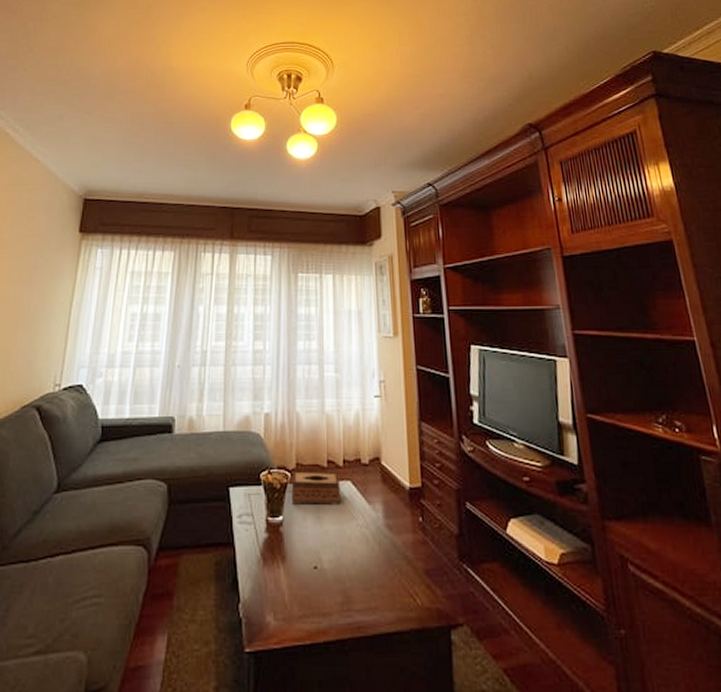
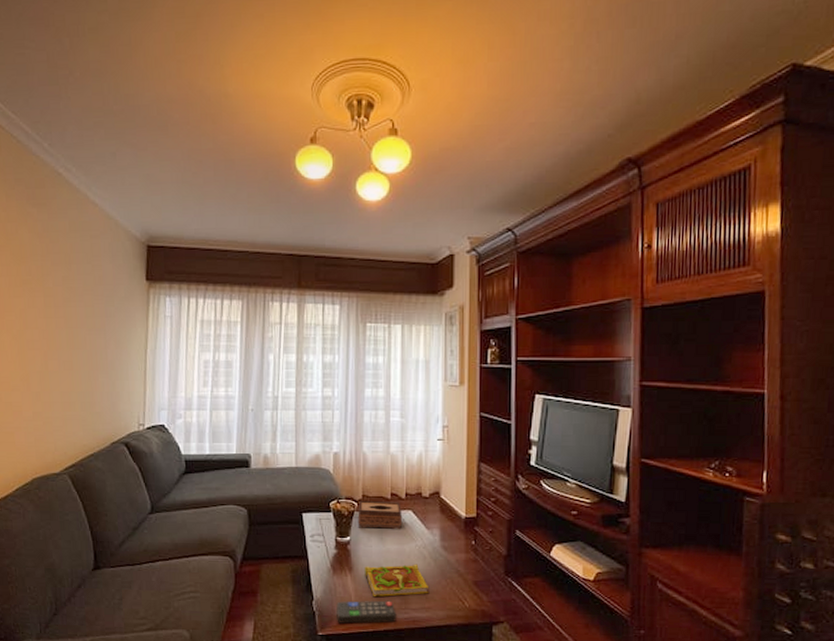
remote control: none [267,599,338,634] -> present [336,600,396,624]
book: none [300,549,375,594] -> present [365,564,430,597]

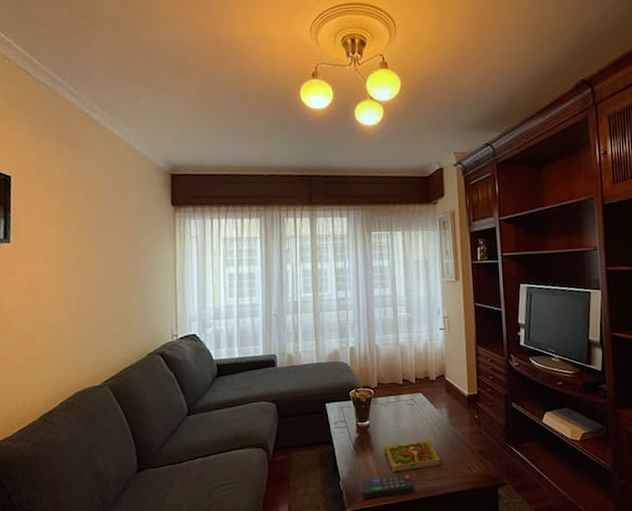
tissue box: present [357,500,402,530] -> none [374,386,414,413]

